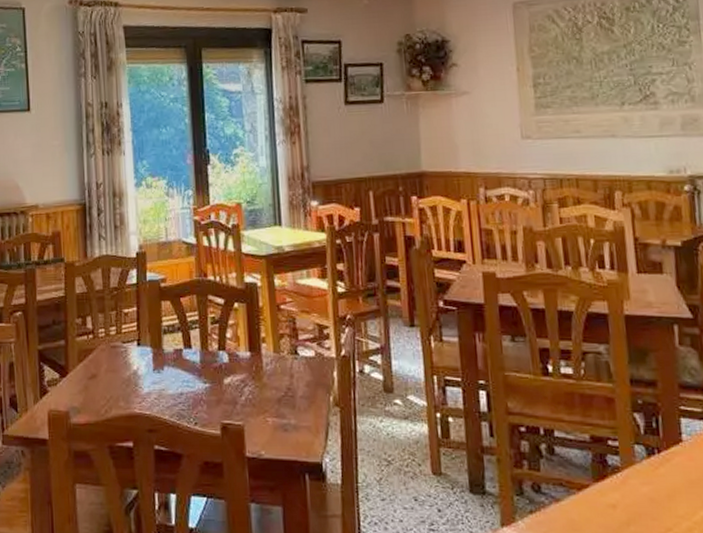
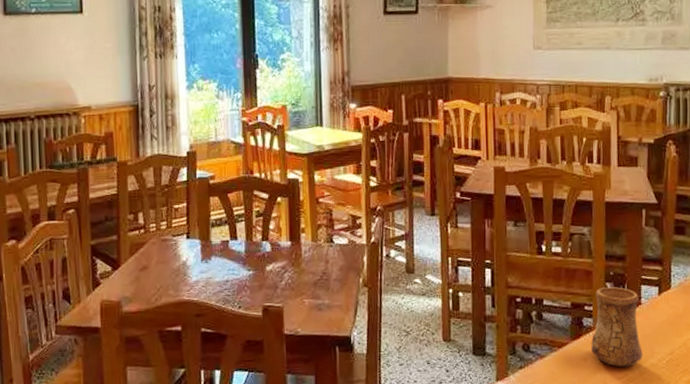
cup: none [620,419,690,520] -> present [591,287,642,368]

